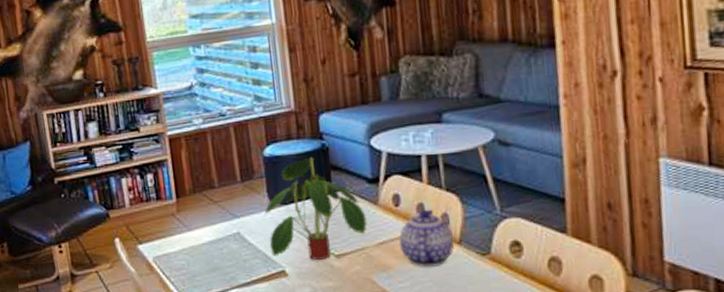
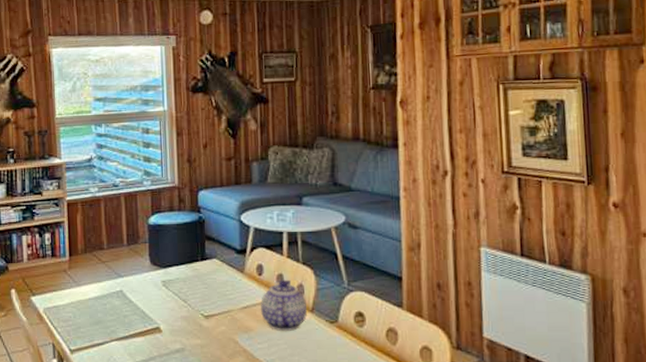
plant: present [264,157,367,260] -> none [145,227,234,319]

